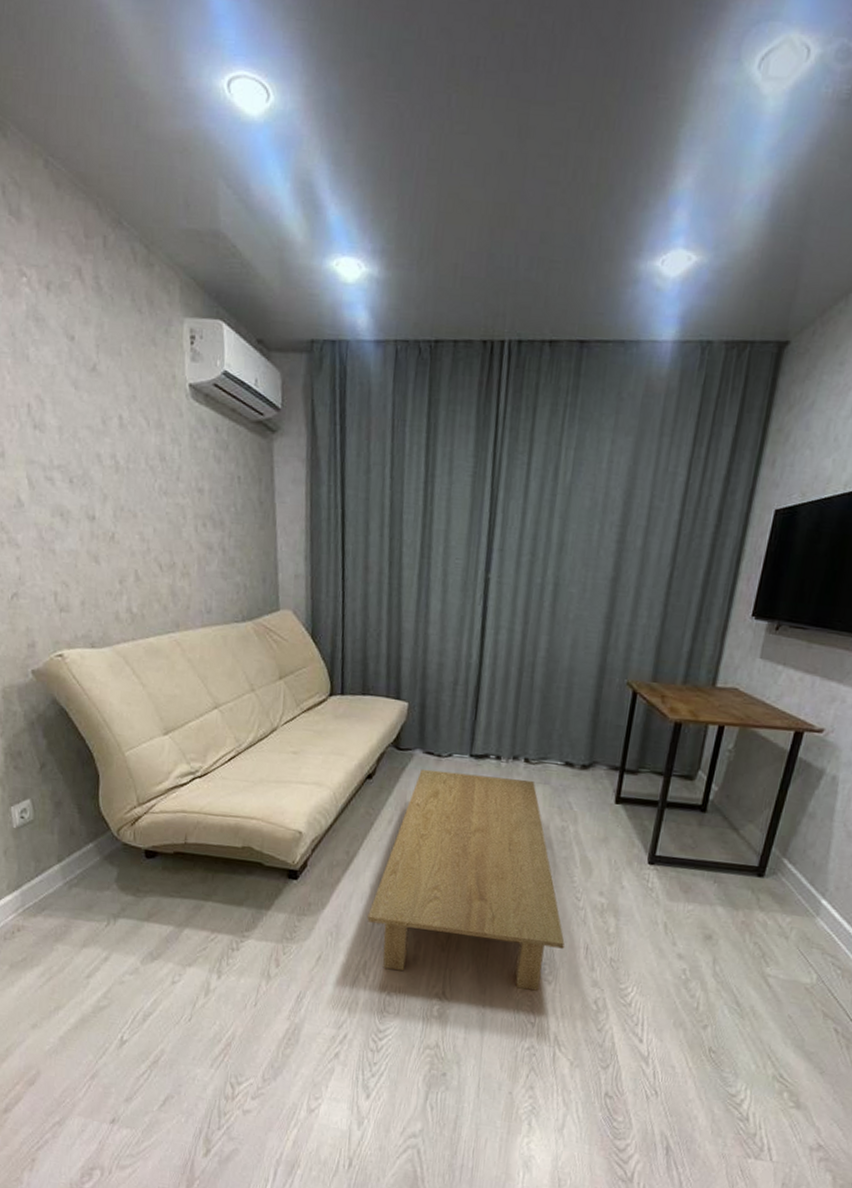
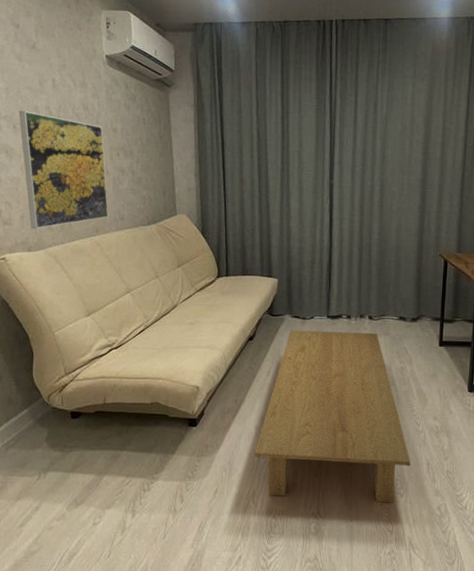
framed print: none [76,459,192,620] -> present [18,111,109,229]

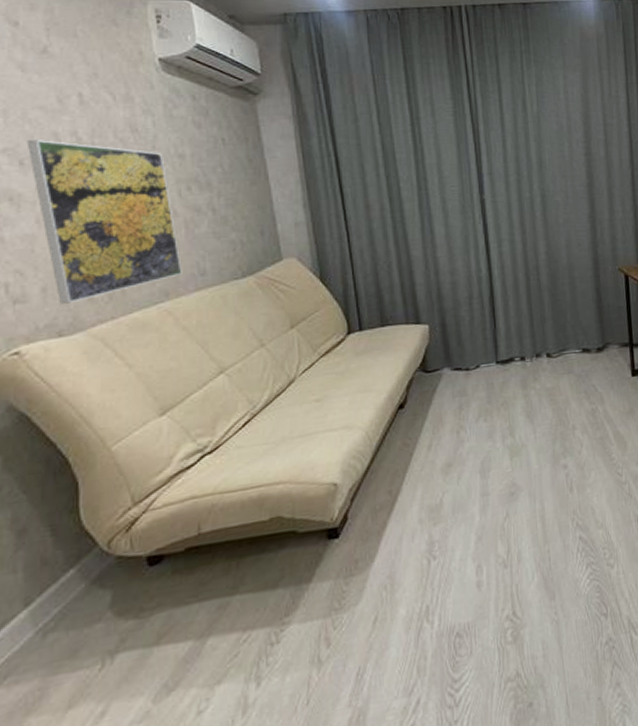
coffee table: present [254,329,411,503] -> none [422,372,618,607]

